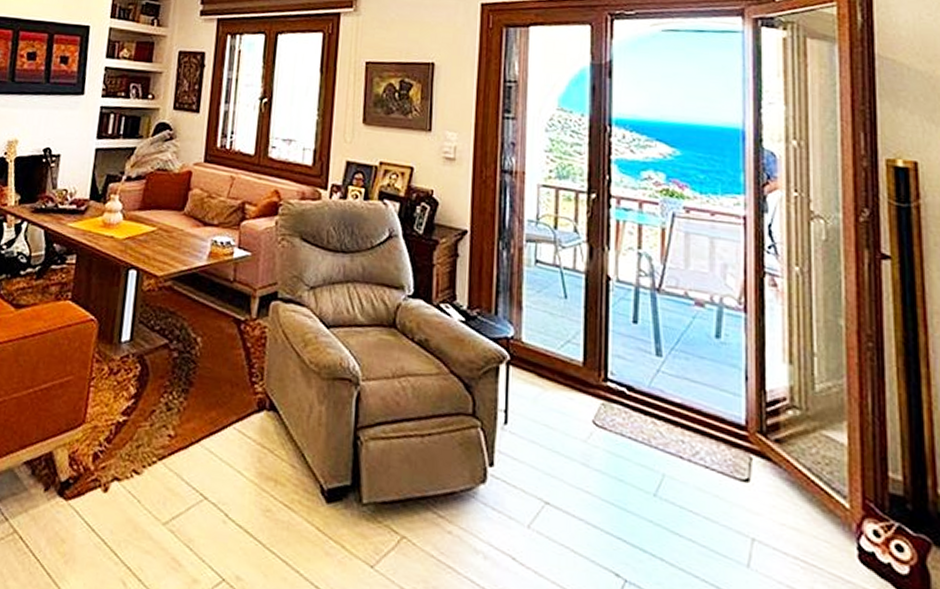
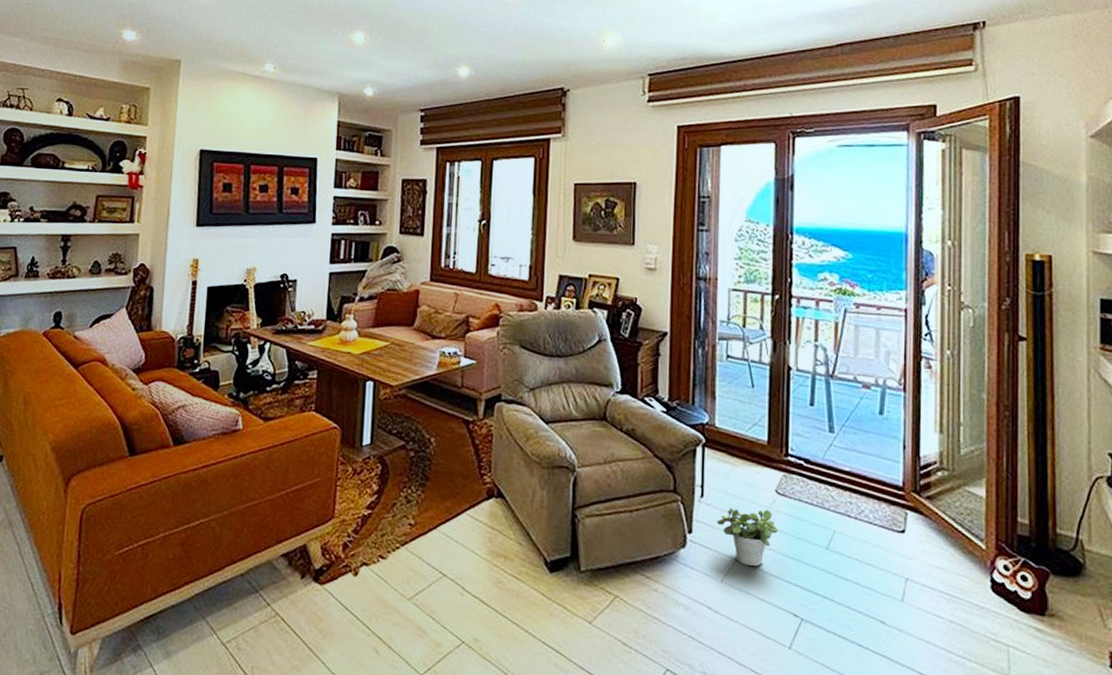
potted plant: none [523,439,596,511] -> present [717,508,778,566]

